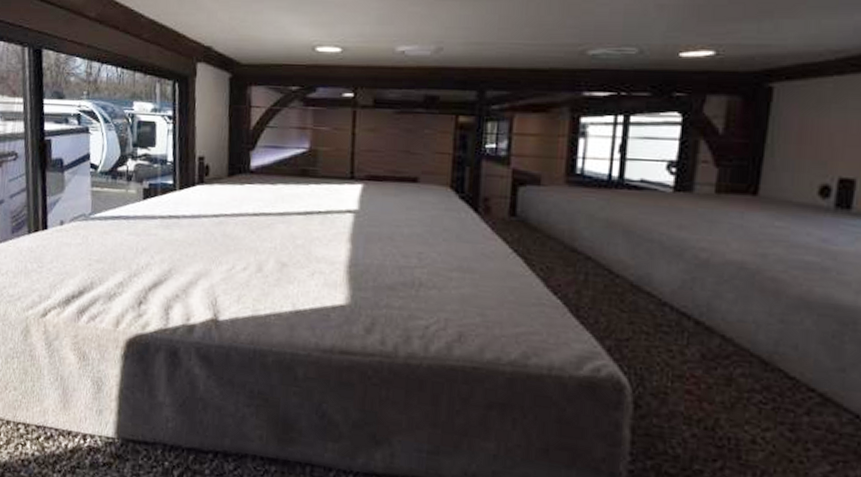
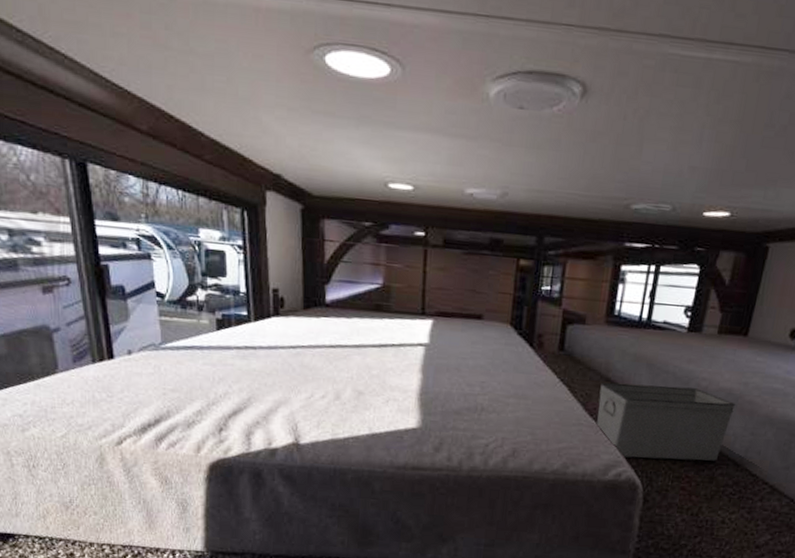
storage bin: none [563,253,753,357] -> present [596,382,736,461]

